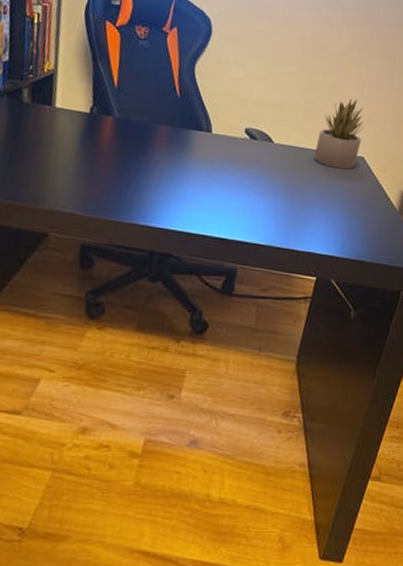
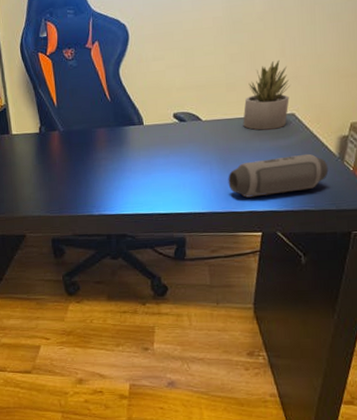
speaker: none [290,198,388,240] -> present [228,153,329,198]

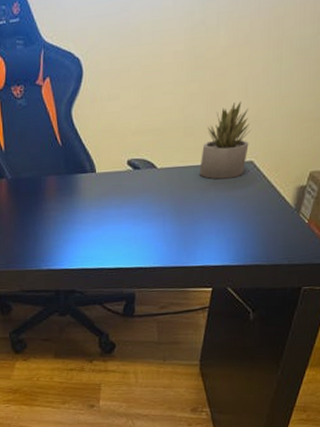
speaker: present [228,153,329,198] -> none [181,204,284,252]

